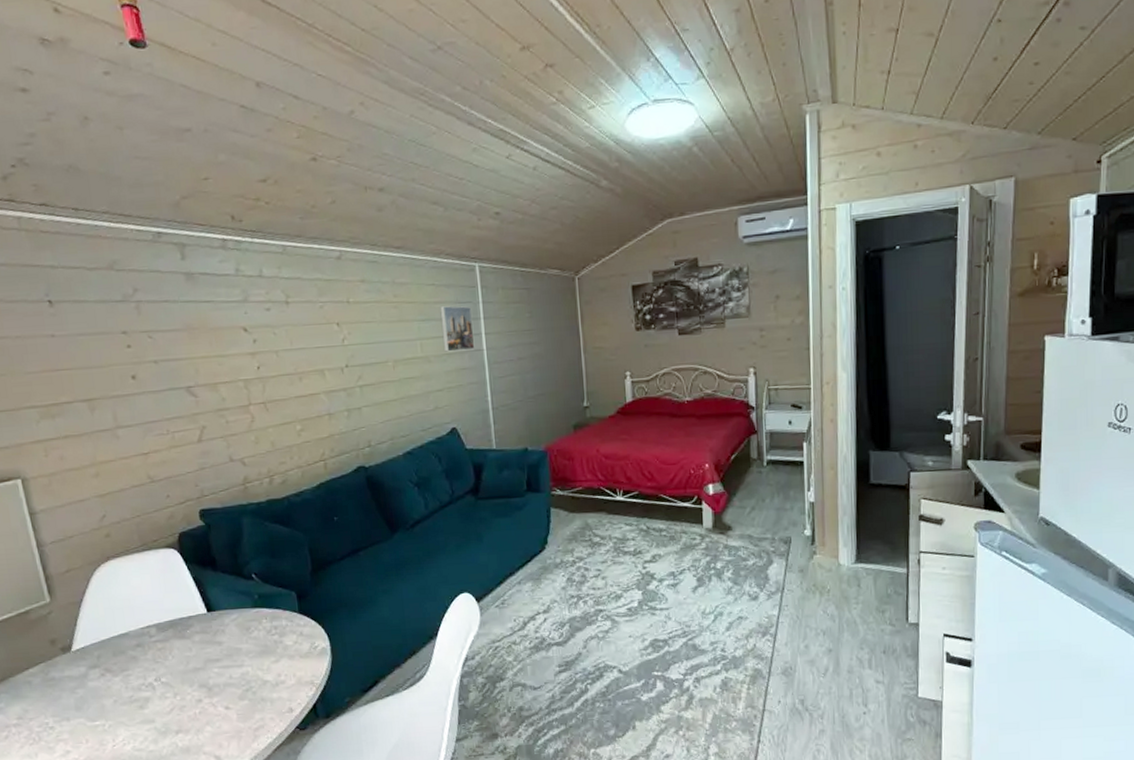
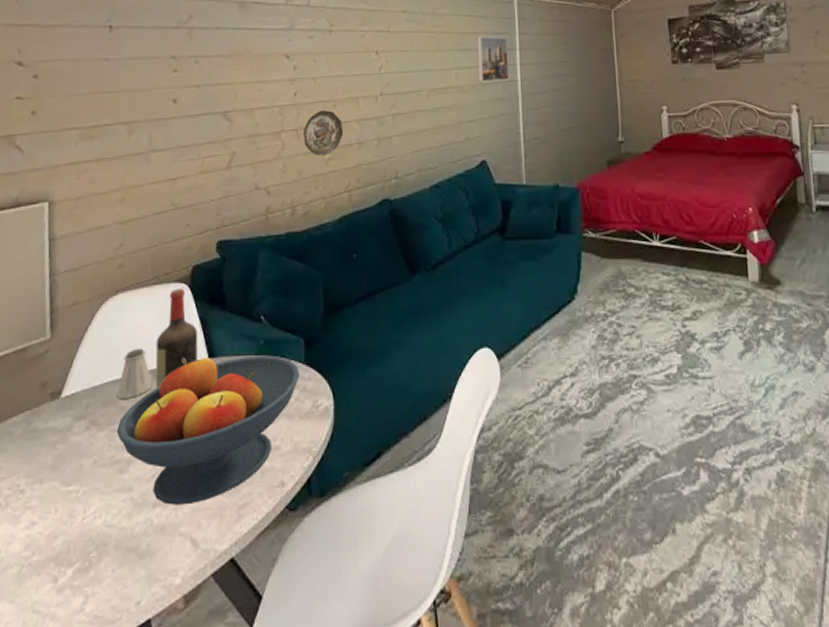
saltshaker: none [125,606,158,651] -> present [117,348,153,400]
fruit bowl: none [130,607,296,731] -> present [116,355,300,505]
wine bottle: none [154,553,197,640] -> present [155,288,198,389]
decorative plate: none [271,383,313,427] -> present [303,110,344,155]

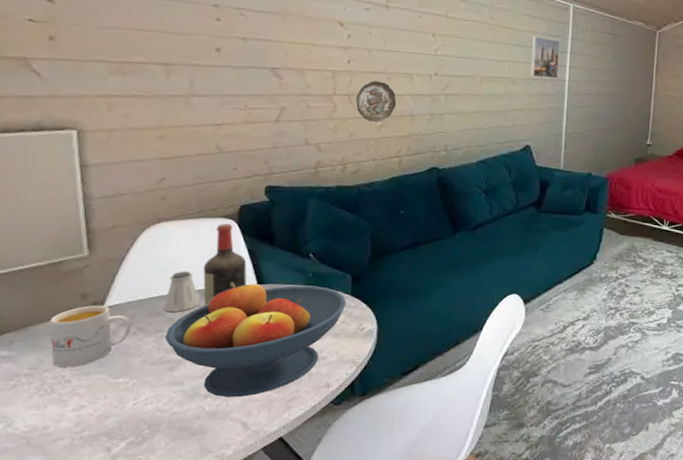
mug: none [9,395,85,474] -> present [50,305,132,367]

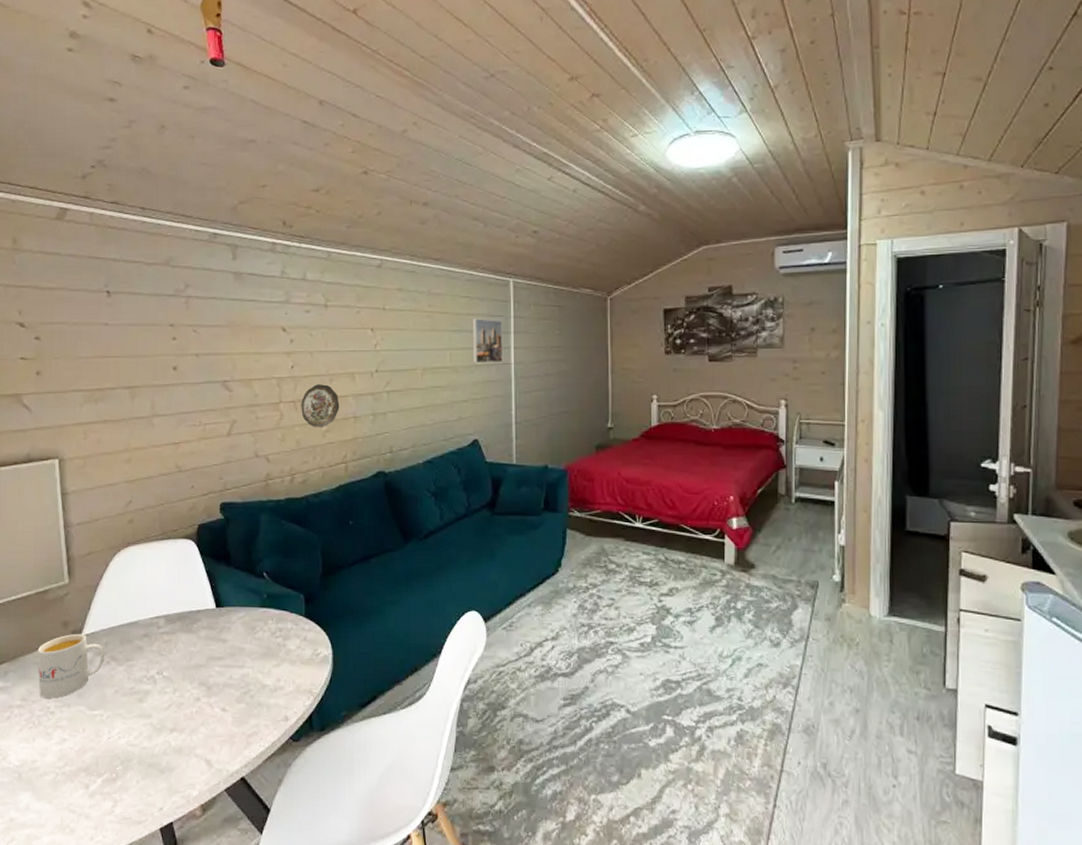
saltshaker: present [164,271,201,313] -> none [133,596,165,640]
fruit bowl: present [164,283,346,397] -> none [134,607,301,732]
wine bottle: present [203,223,247,306] -> none [167,544,206,632]

